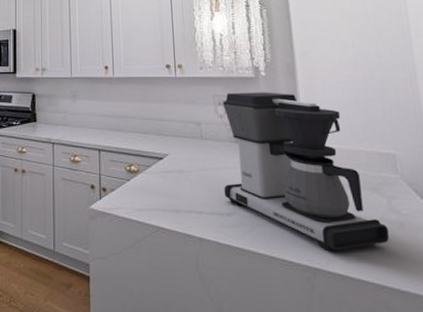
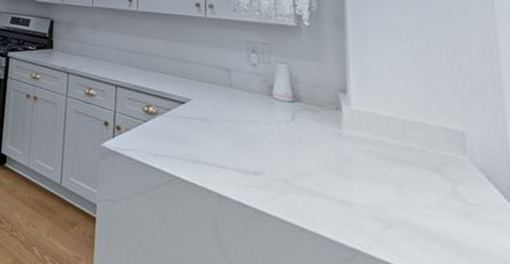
coffee maker: present [223,92,390,252] -> none [252,41,452,235]

